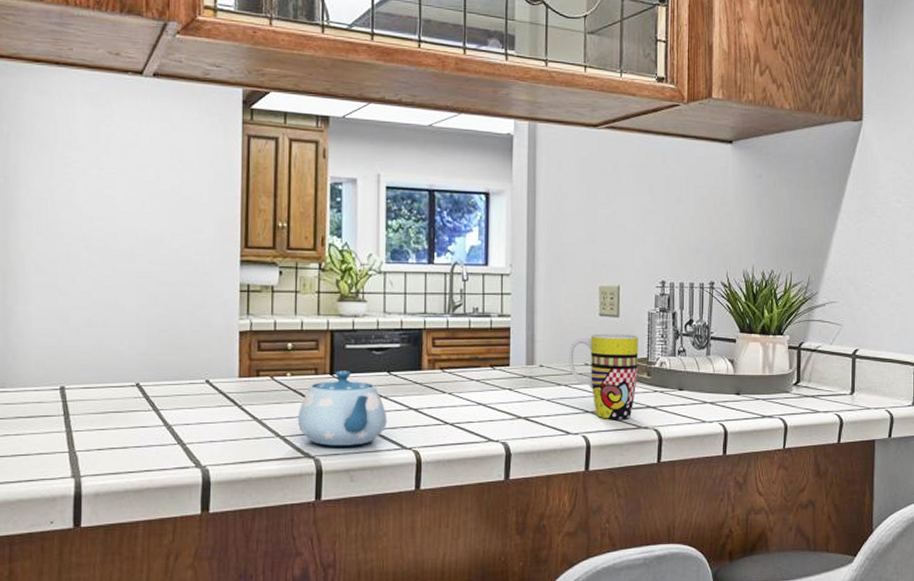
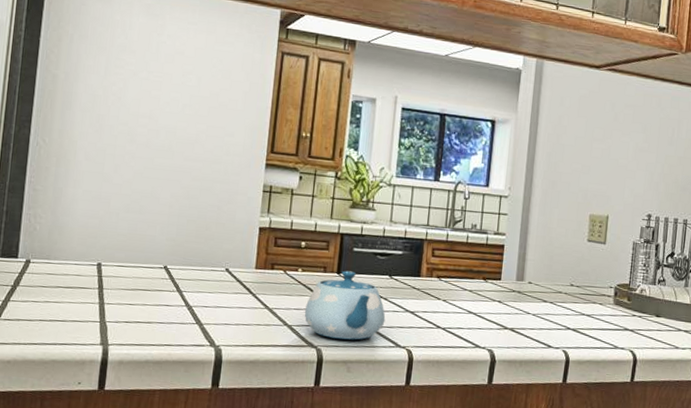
mug: present [569,333,638,419] -> none [555,257,622,339]

